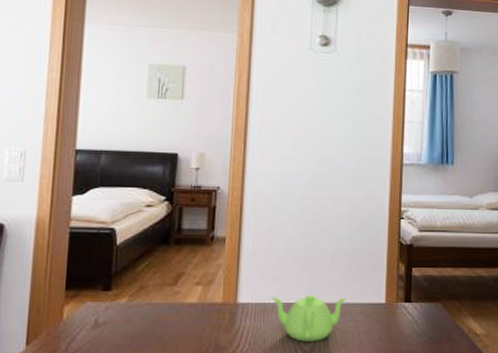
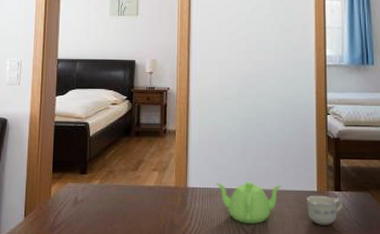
cup: none [372,307,413,340] -> present [306,195,344,225]

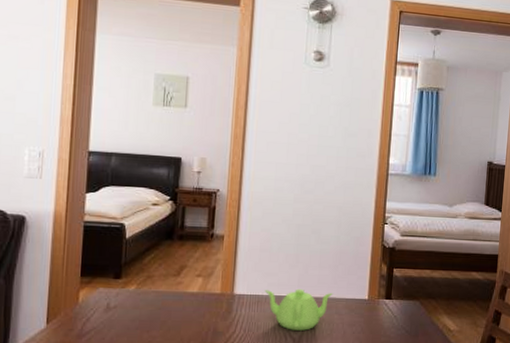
cup: present [306,195,344,225] -> none [356,303,393,332]

